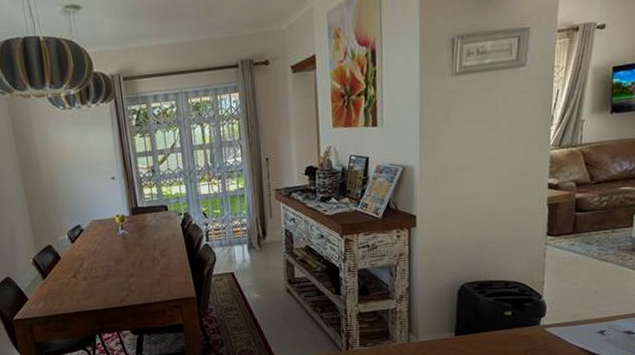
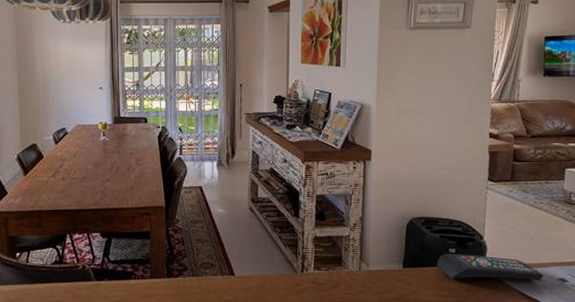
remote control: none [492,315,608,343] -> present [437,253,544,280]

